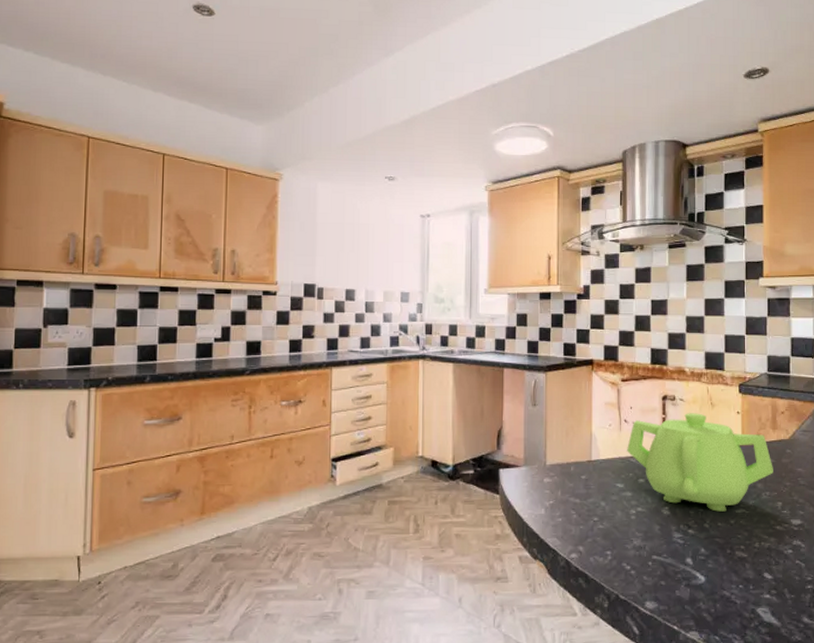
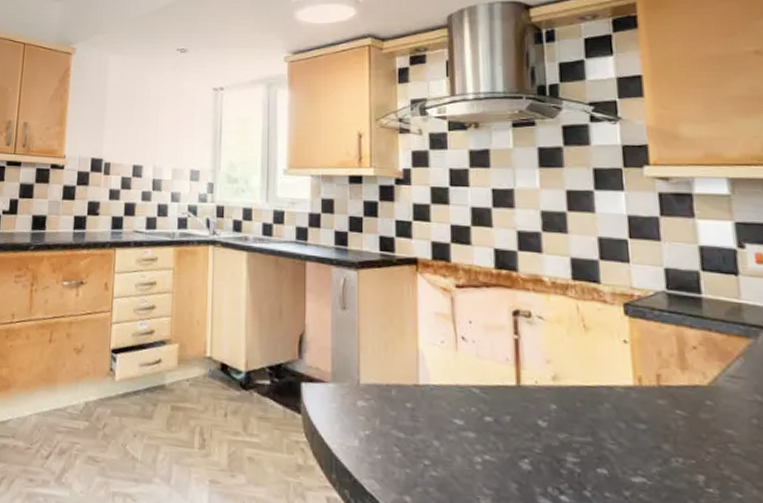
teapot: present [627,413,773,512] -> none [466,335,687,478]

